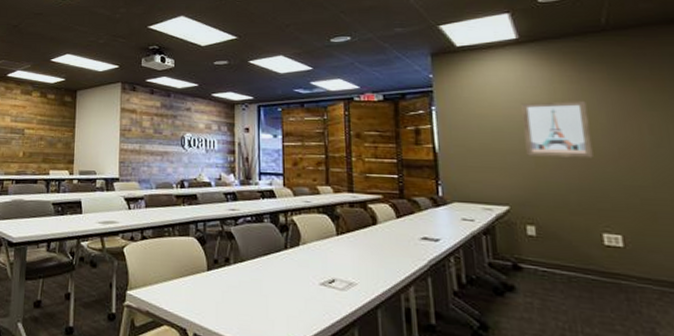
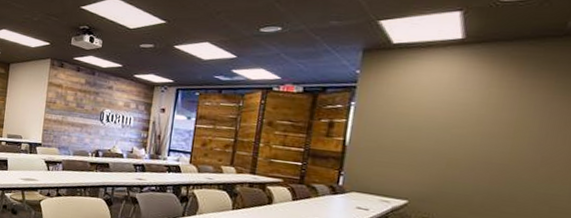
wall art: present [521,100,594,158] -> none [440,105,521,164]

